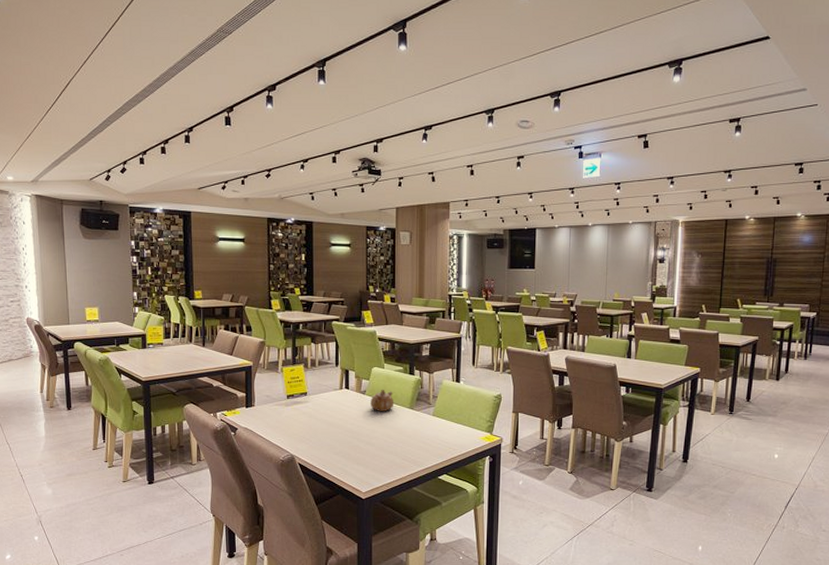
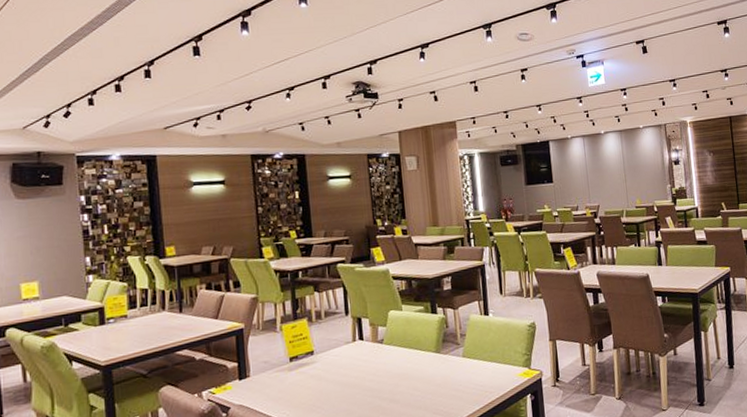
teapot: present [371,389,394,411] -> none [390,334,418,362]

